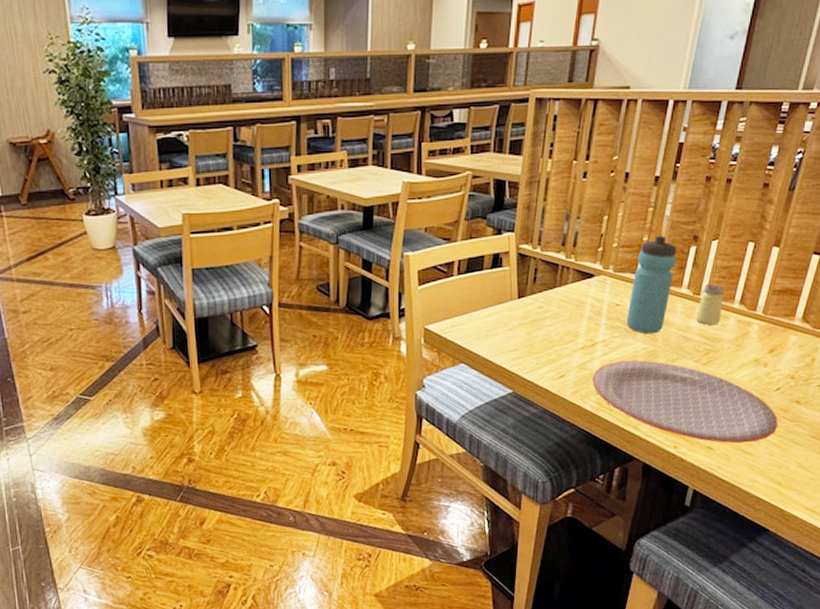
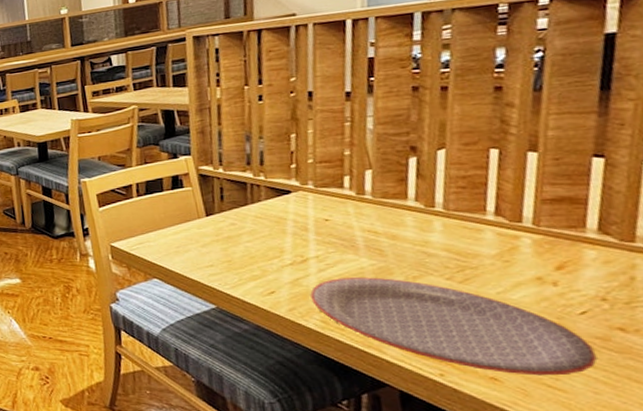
water bottle: present [626,235,677,334] -> none [340,148,394,250]
saltshaker: present [695,284,724,325] -> none [433,195,472,239]

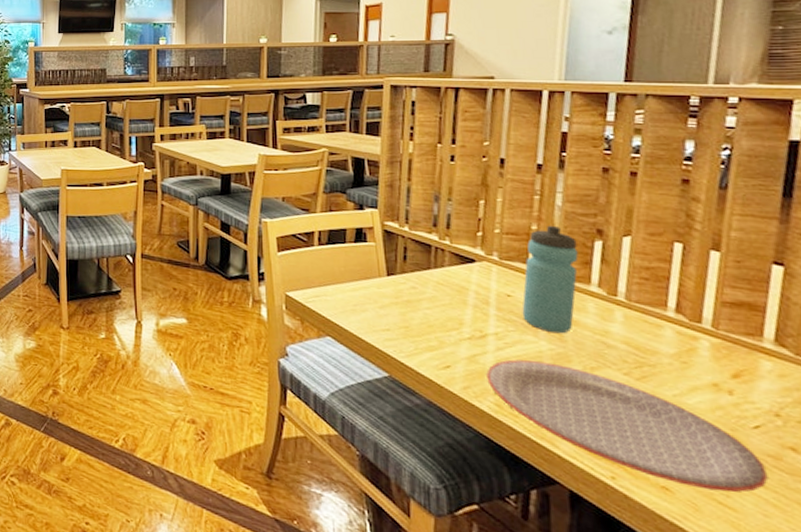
water bottle: none [340,148,394,250] -> present [522,225,579,334]

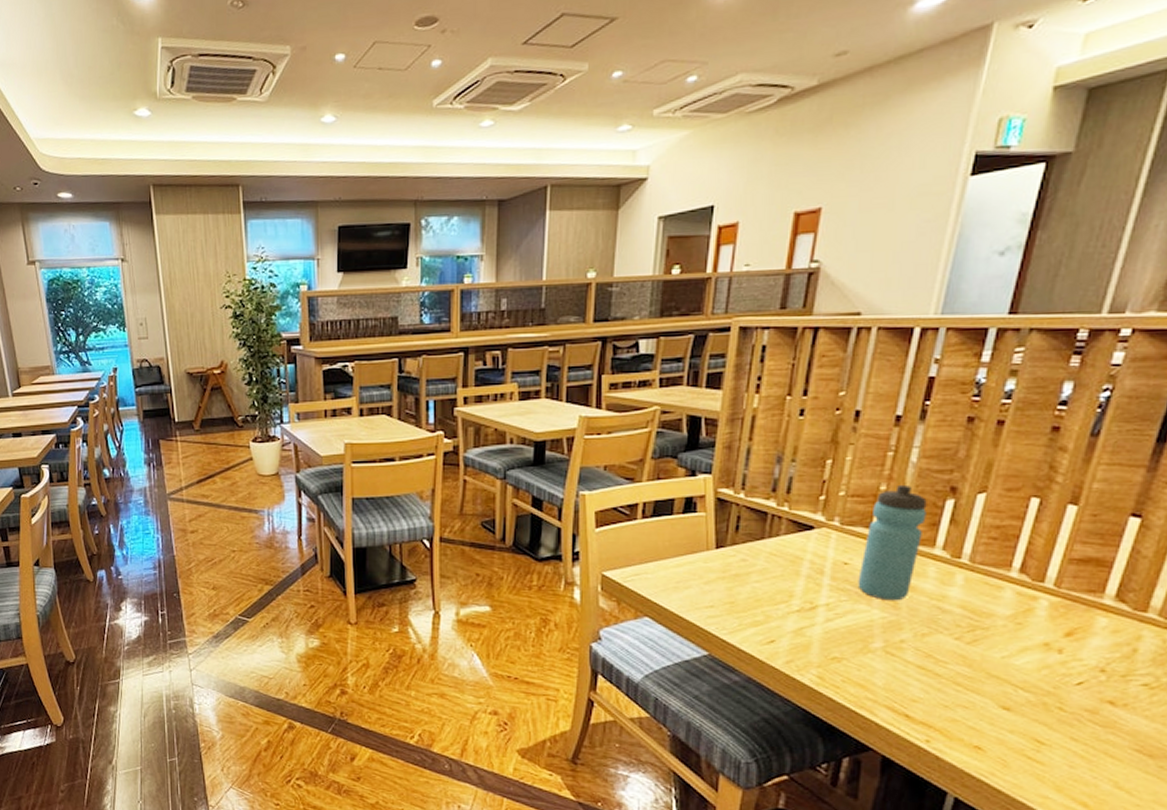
plate: present [486,359,768,493] -> none [812,630,1081,748]

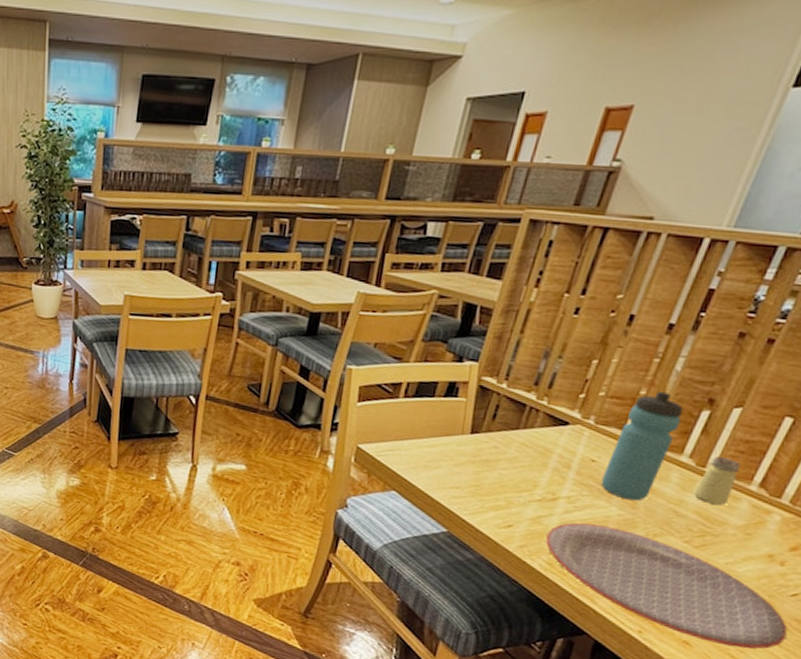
plate: none [812,630,1081,748] -> present [545,522,788,649]
saltshaker: none [954,546,996,595] -> present [693,457,741,505]

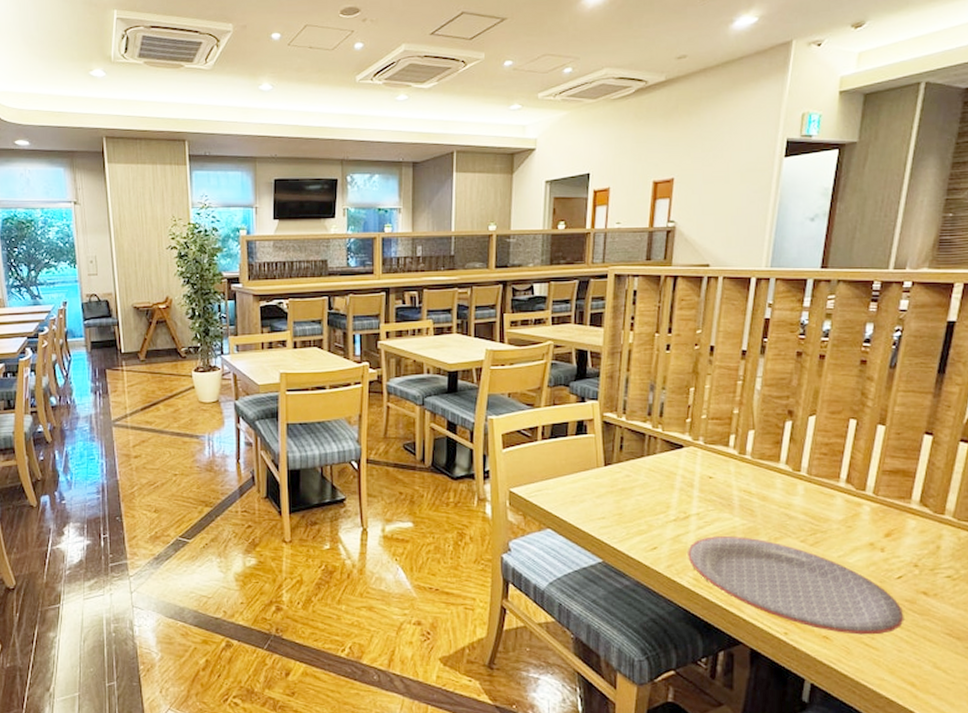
water bottle: present [600,391,684,501] -> none [721,408,771,510]
saltshaker: present [693,457,741,505] -> none [797,461,827,503]

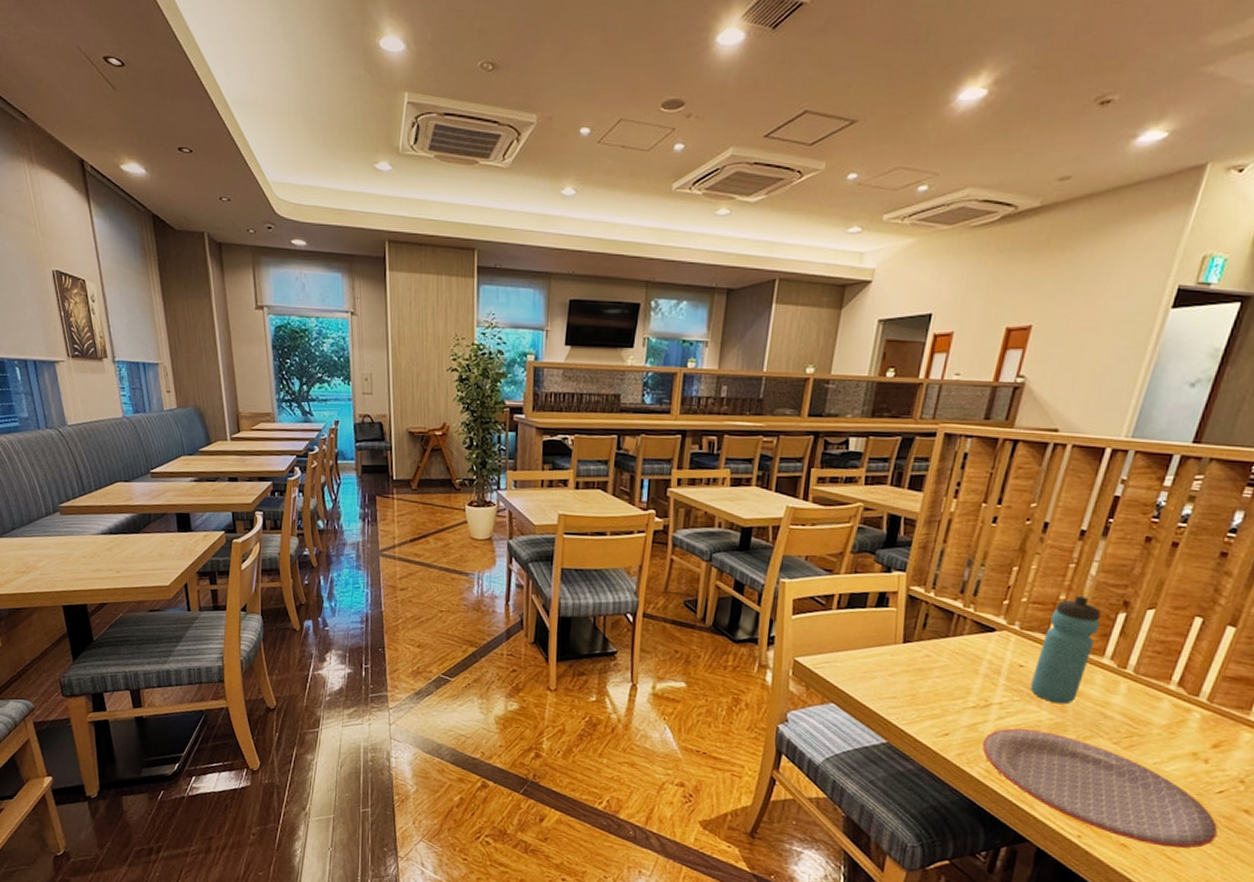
water bottle: none [721,408,771,510] -> present [1030,595,1101,704]

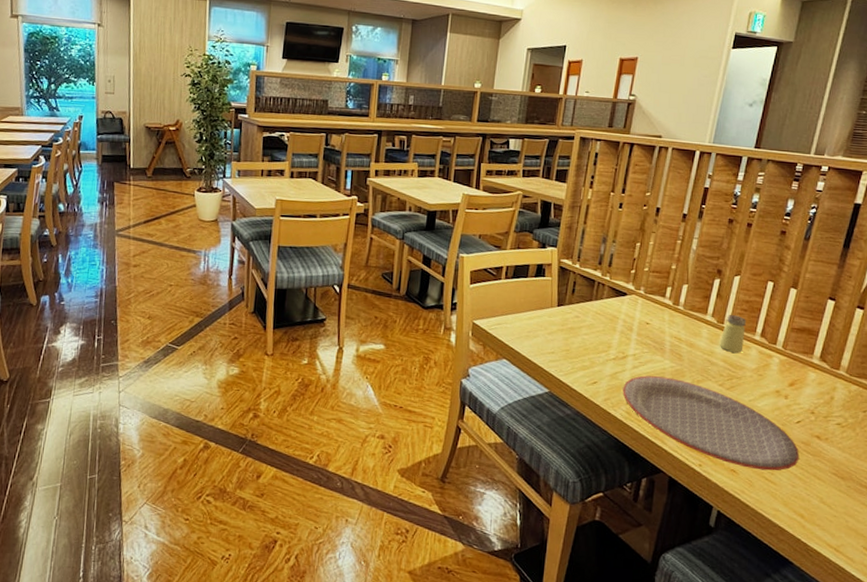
water bottle: present [1030,595,1101,704] -> none [655,265,702,354]
saltshaker: none [1117,658,1159,705] -> present [719,315,746,353]

